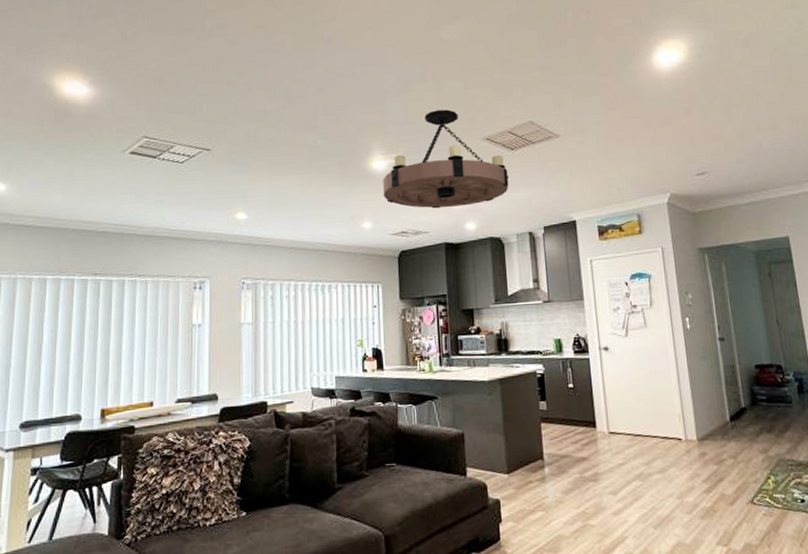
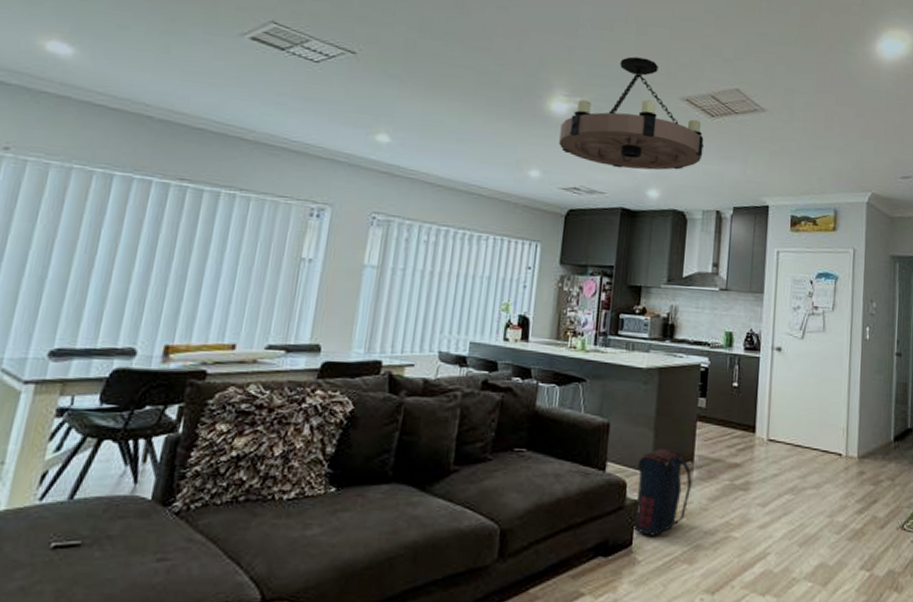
satchel: none [494,449,546,531] -> present [634,448,693,536]

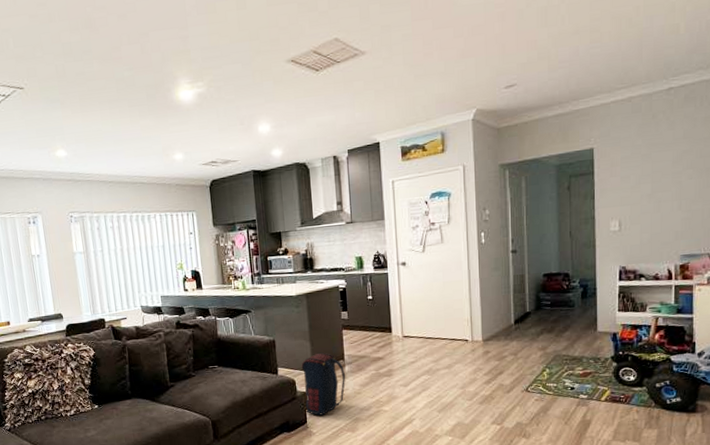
chandelier: present [559,56,704,170] -> none [190,30,314,137]

